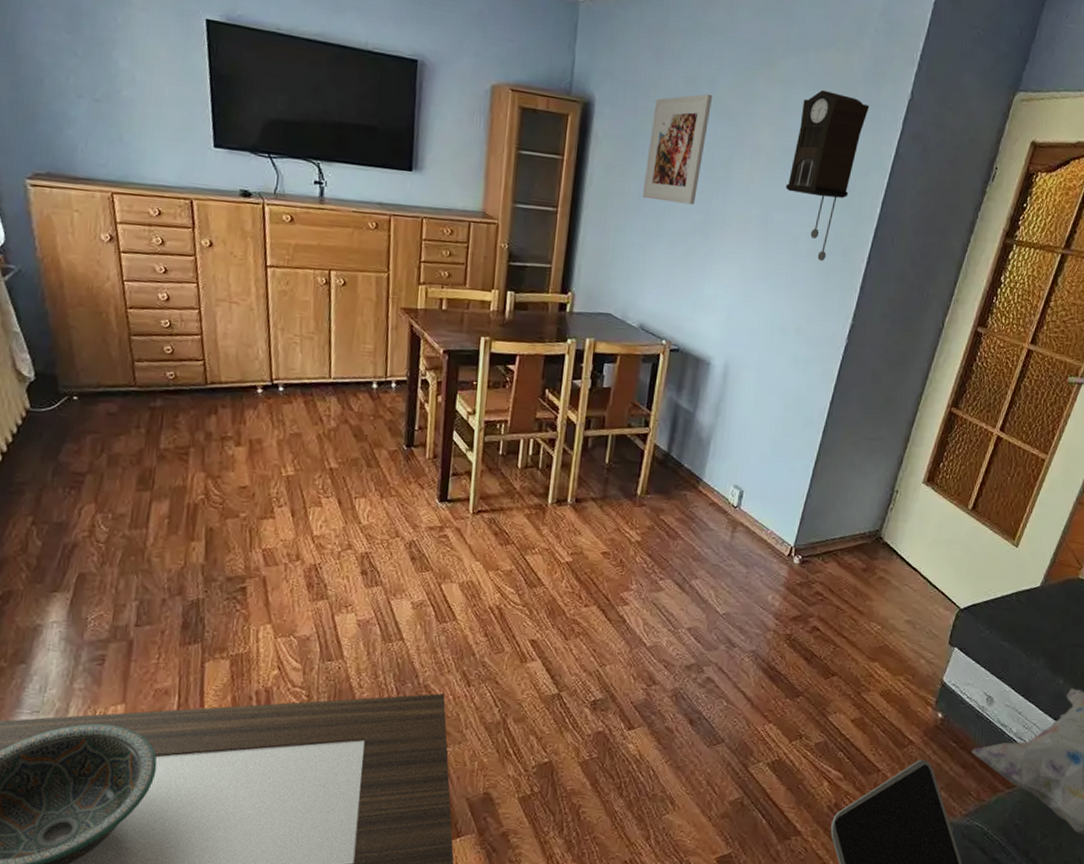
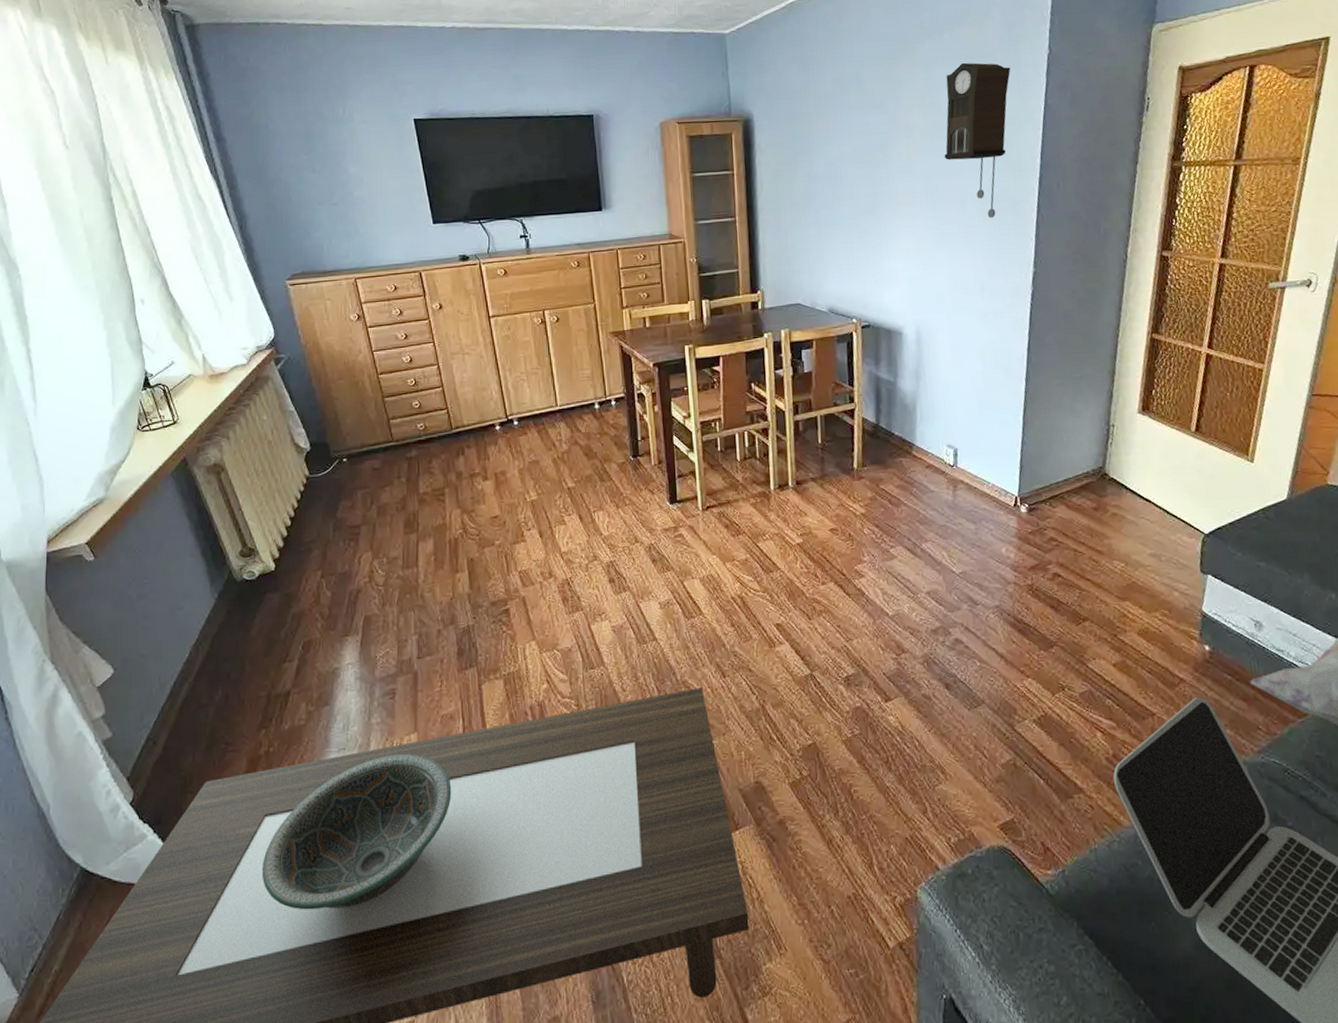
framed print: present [642,93,712,205] -> none [808,89,861,194]

